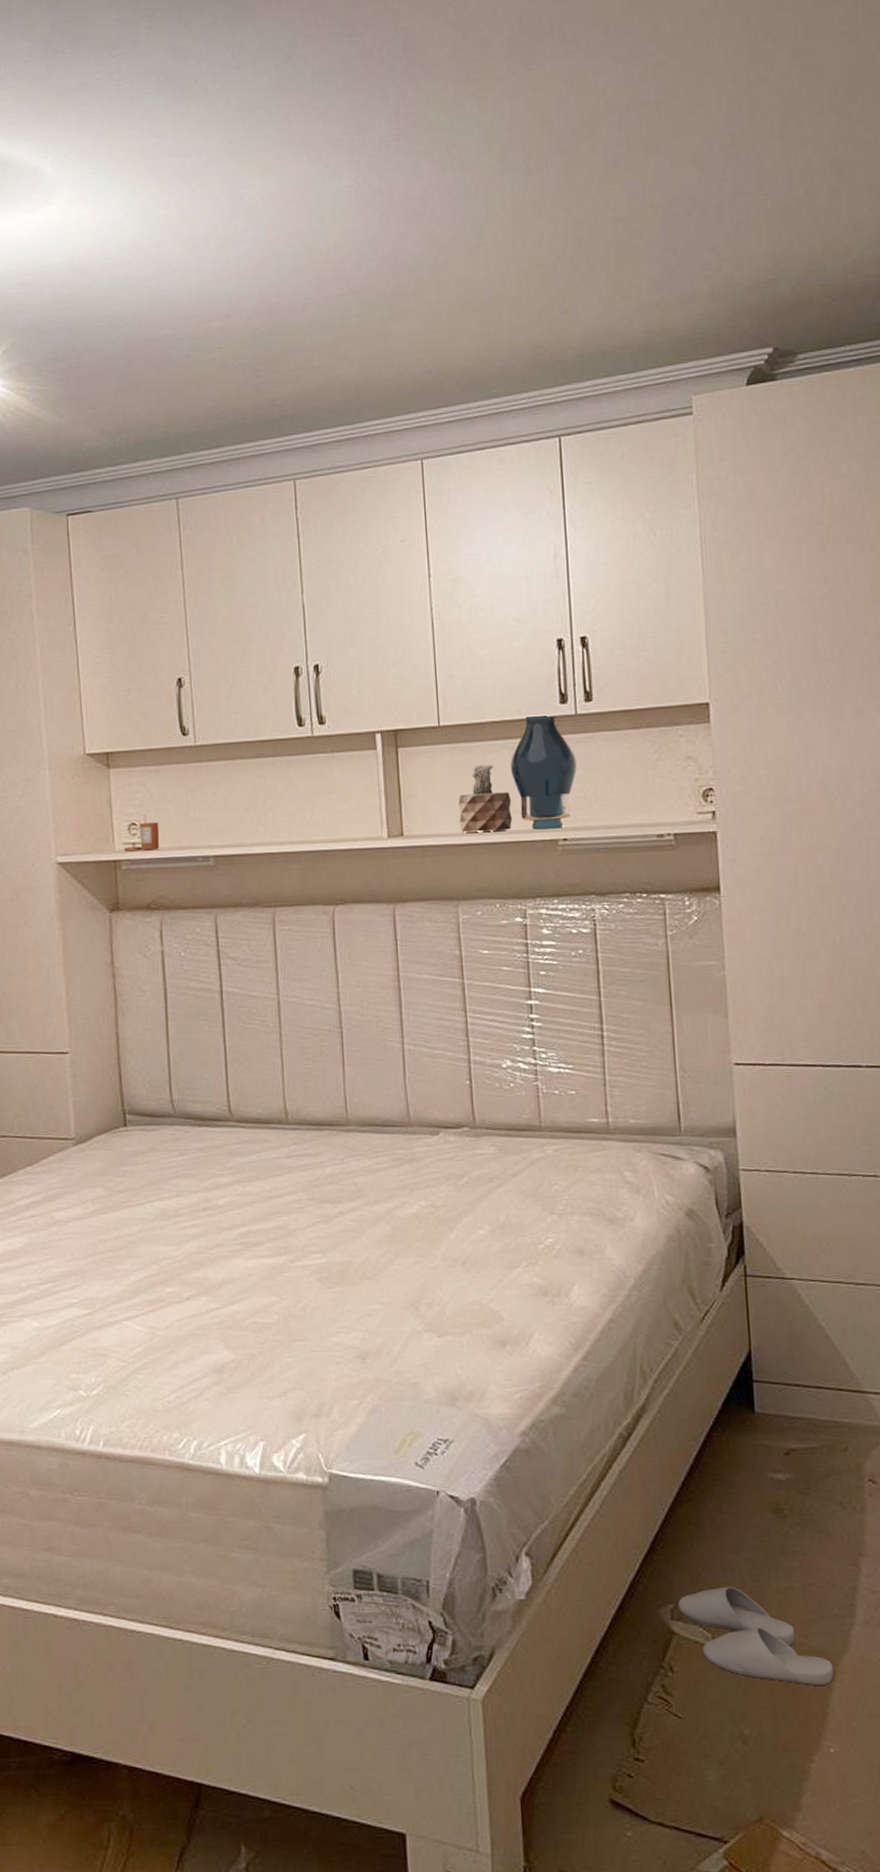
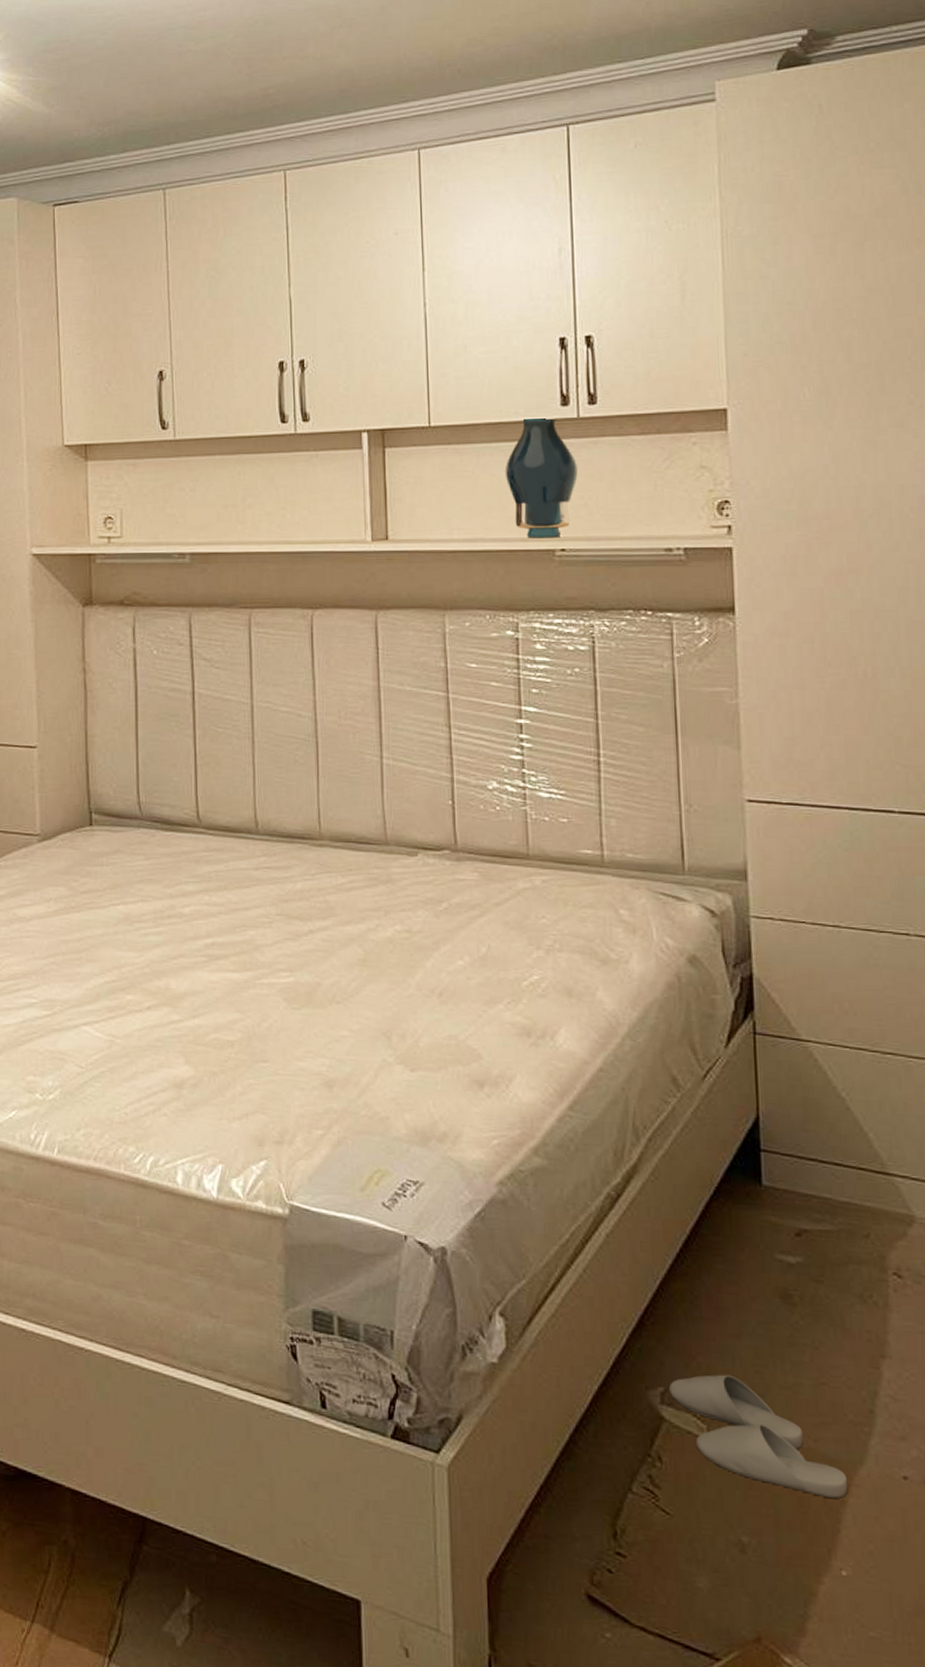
candle: present [124,822,160,852] -> none [99,517,136,546]
succulent plant: present [458,764,512,833] -> none [448,467,505,539]

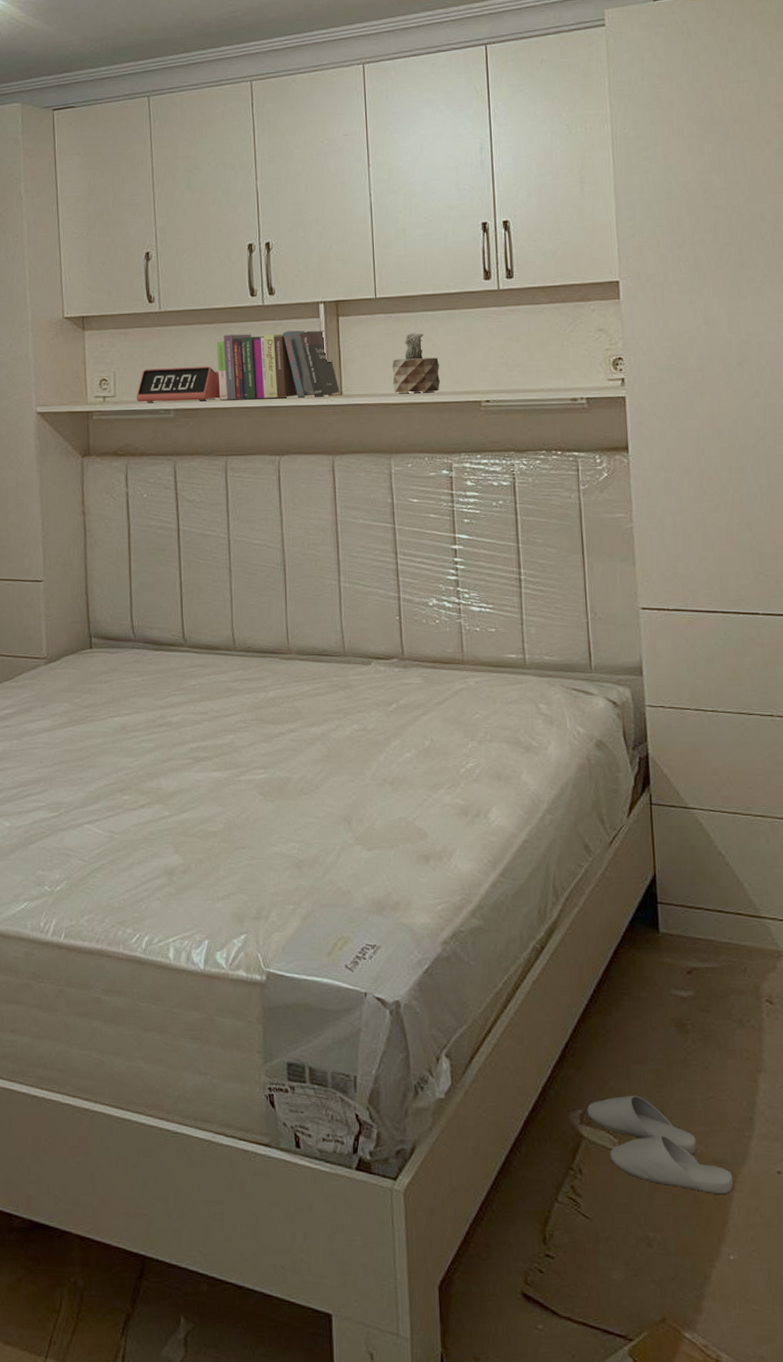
alarm clock: none [146,504,245,545] -> present [136,366,221,402]
books: none [241,463,385,543] -> present [217,330,340,400]
succulent plant: none [448,467,505,539] -> present [392,332,440,393]
vase: present [504,418,578,539] -> none [438,290,499,392]

